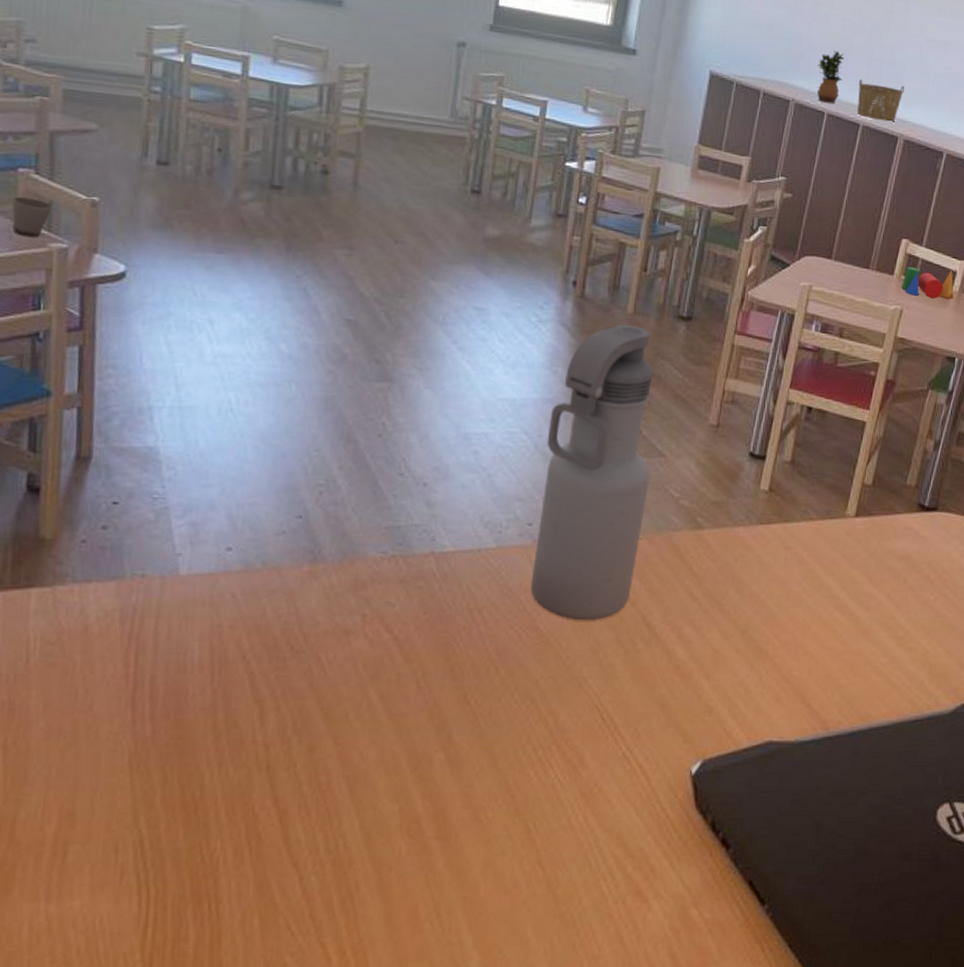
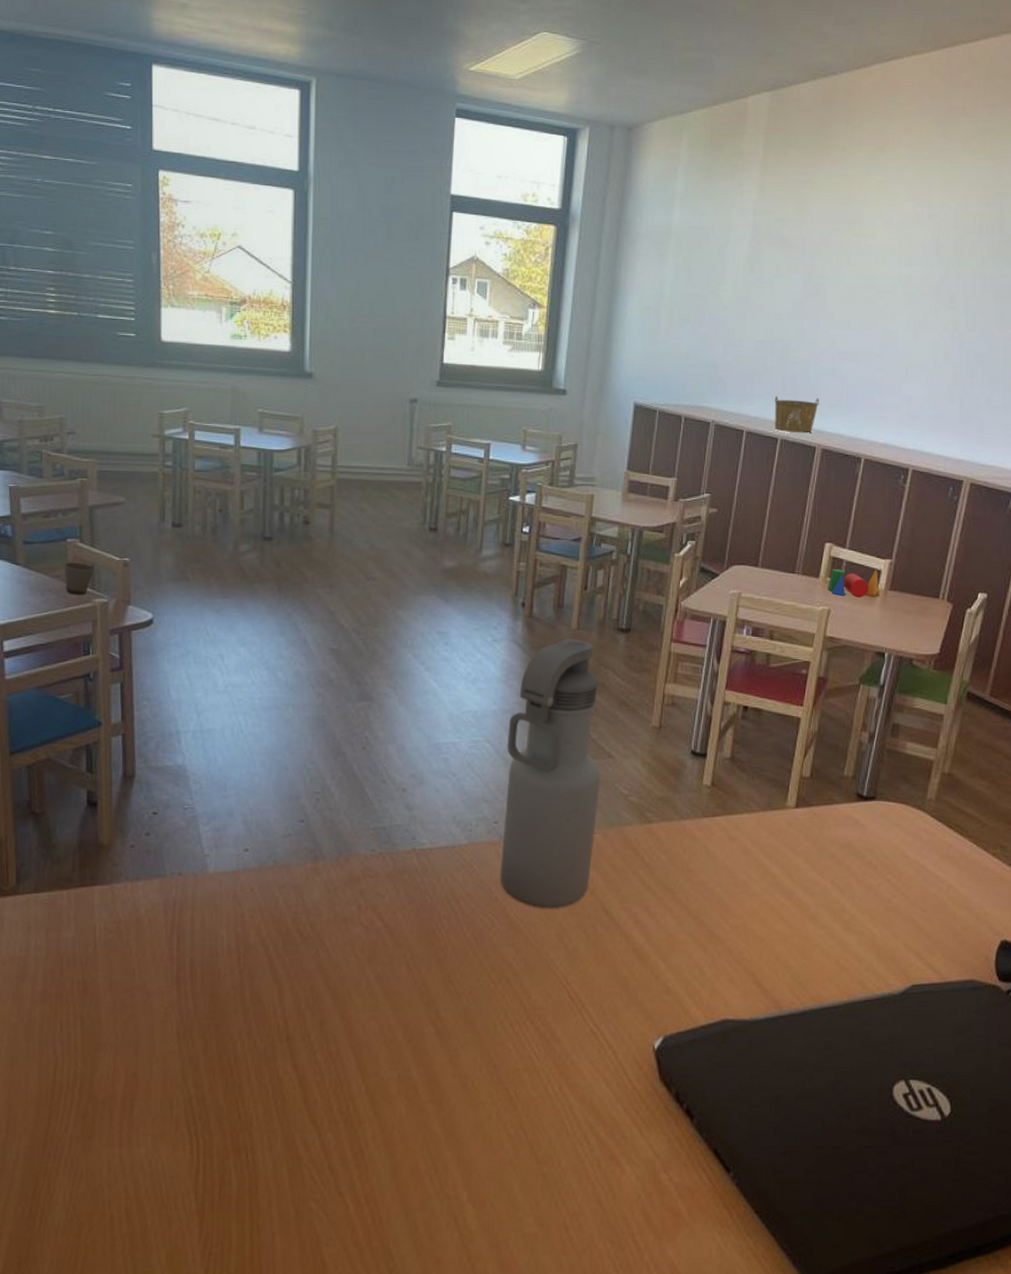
potted plant: present [816,50,844,105] -> none [734,371,759,422]

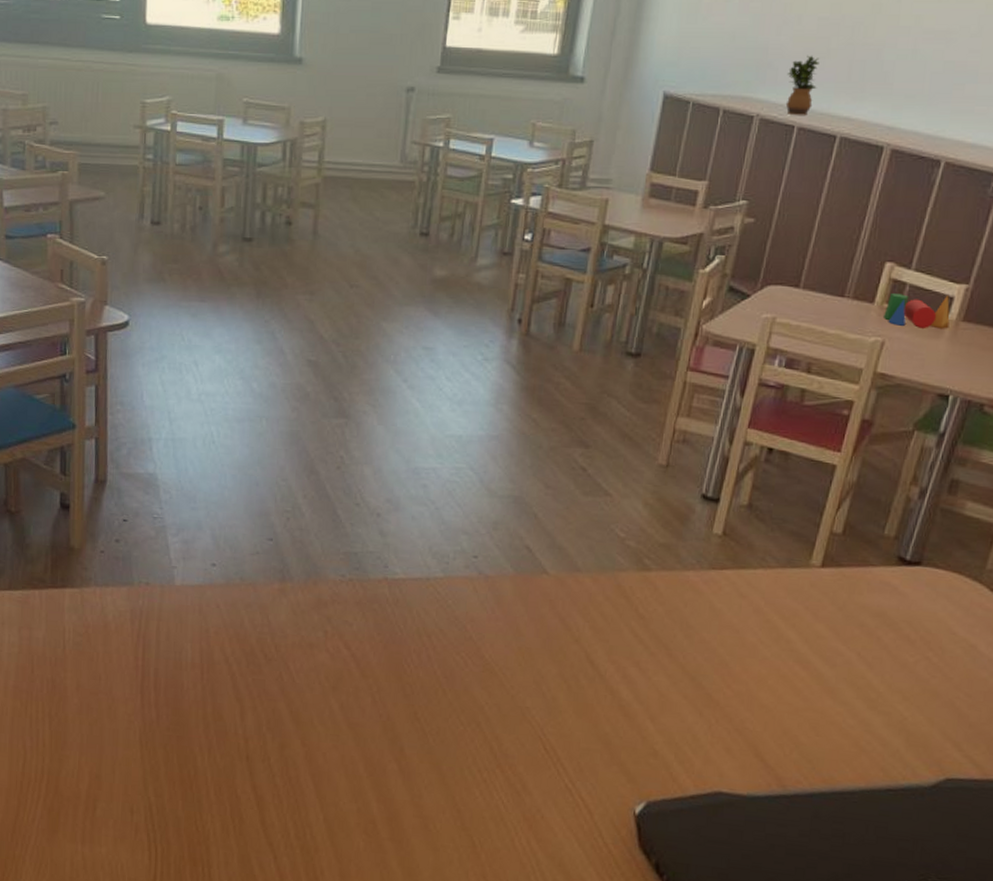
cup: present [64,563,95,596] -> none [43,259,73,294]
water bottle: present [500,639,601,909] -> none [476,361,600,654]
potted plant: none [734,371,759,422] -> present [785,55,820,116]
basket: present [774,396,819,433] -> none [834,85,893,130]

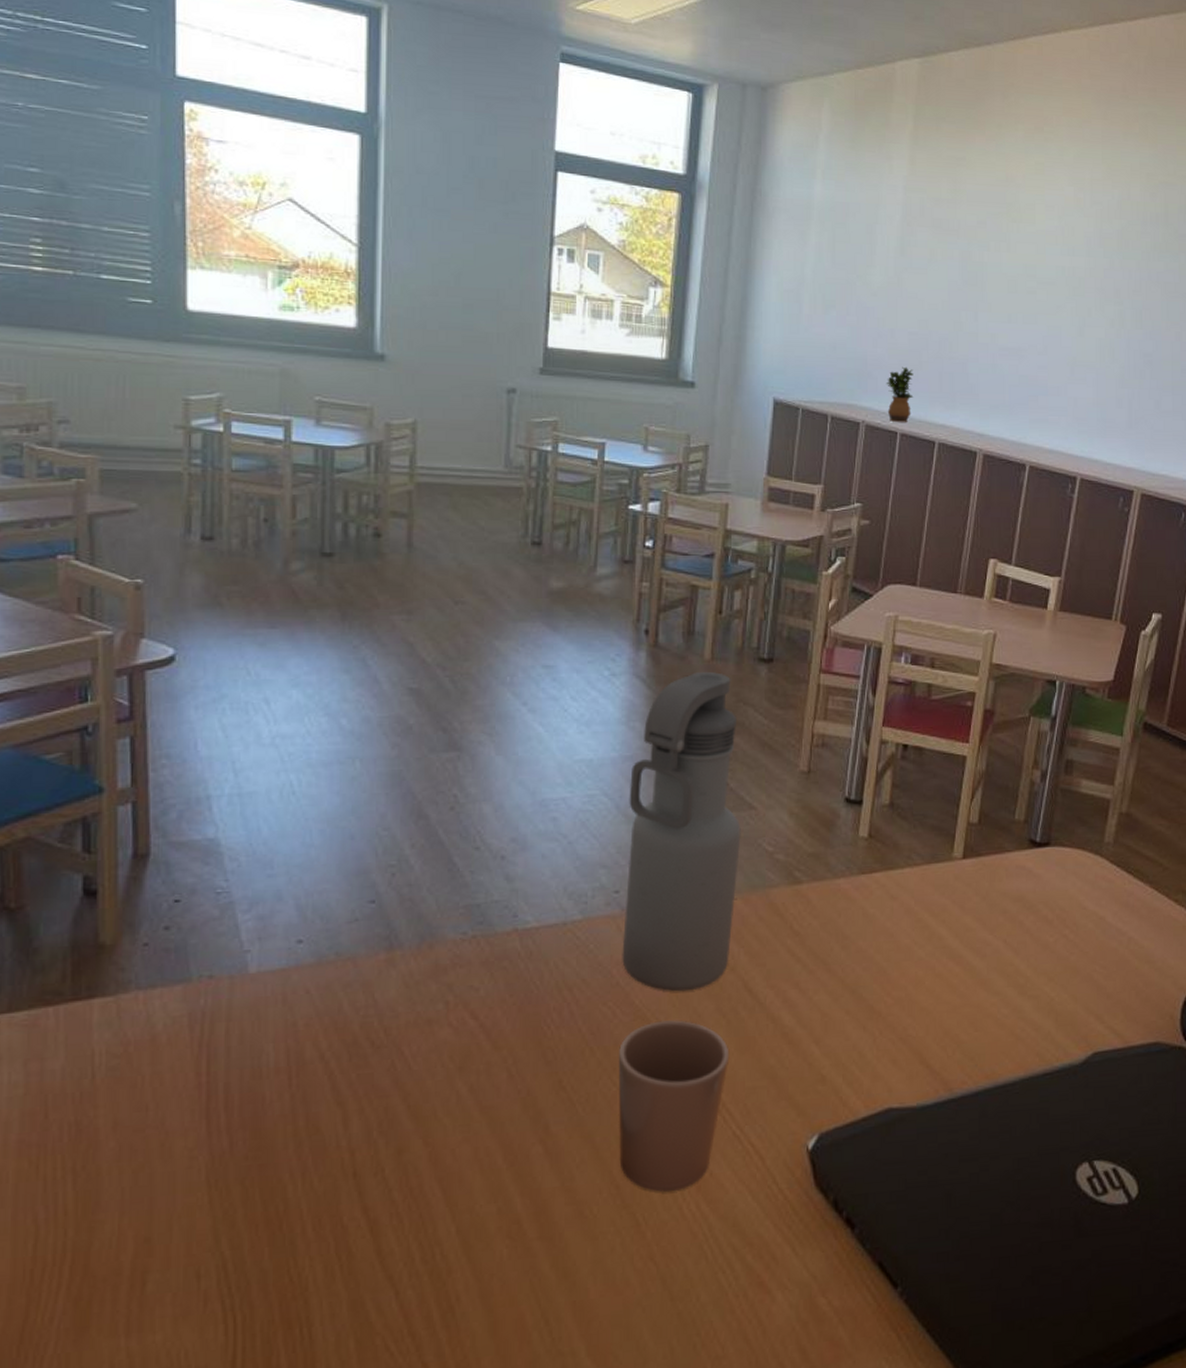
mug: none [462,675,568,825] -> present [618,1019,730,1192]
water bottle: none [476,361,600,654] -> present [622,671,741,992]
toy blocks: present [884,294,950,329] -> none [993,587,1049,619]

